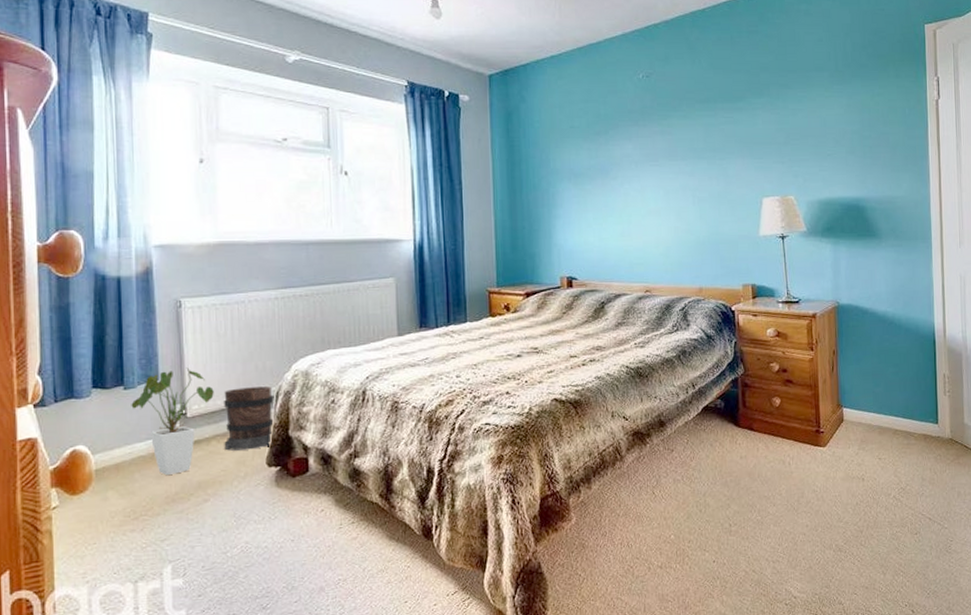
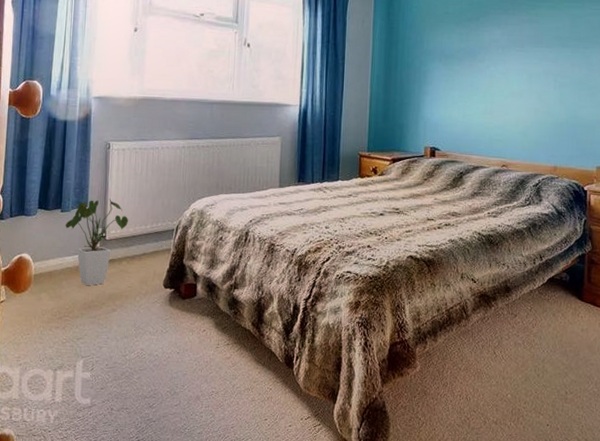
wooden barrel: present [224,386,274,451] -> none [132,219,173,272]

